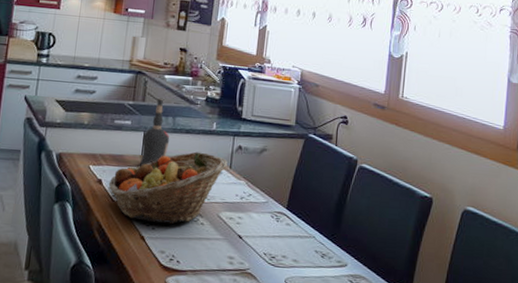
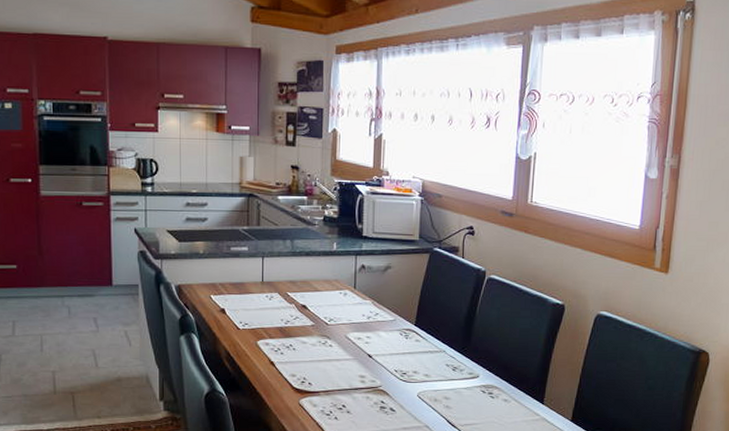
fruit basket: present [108,152,228,225] -> none [232,274,352,348]
liquor bottle: present [139,99,170,166] -> none [261,222,290,293]

